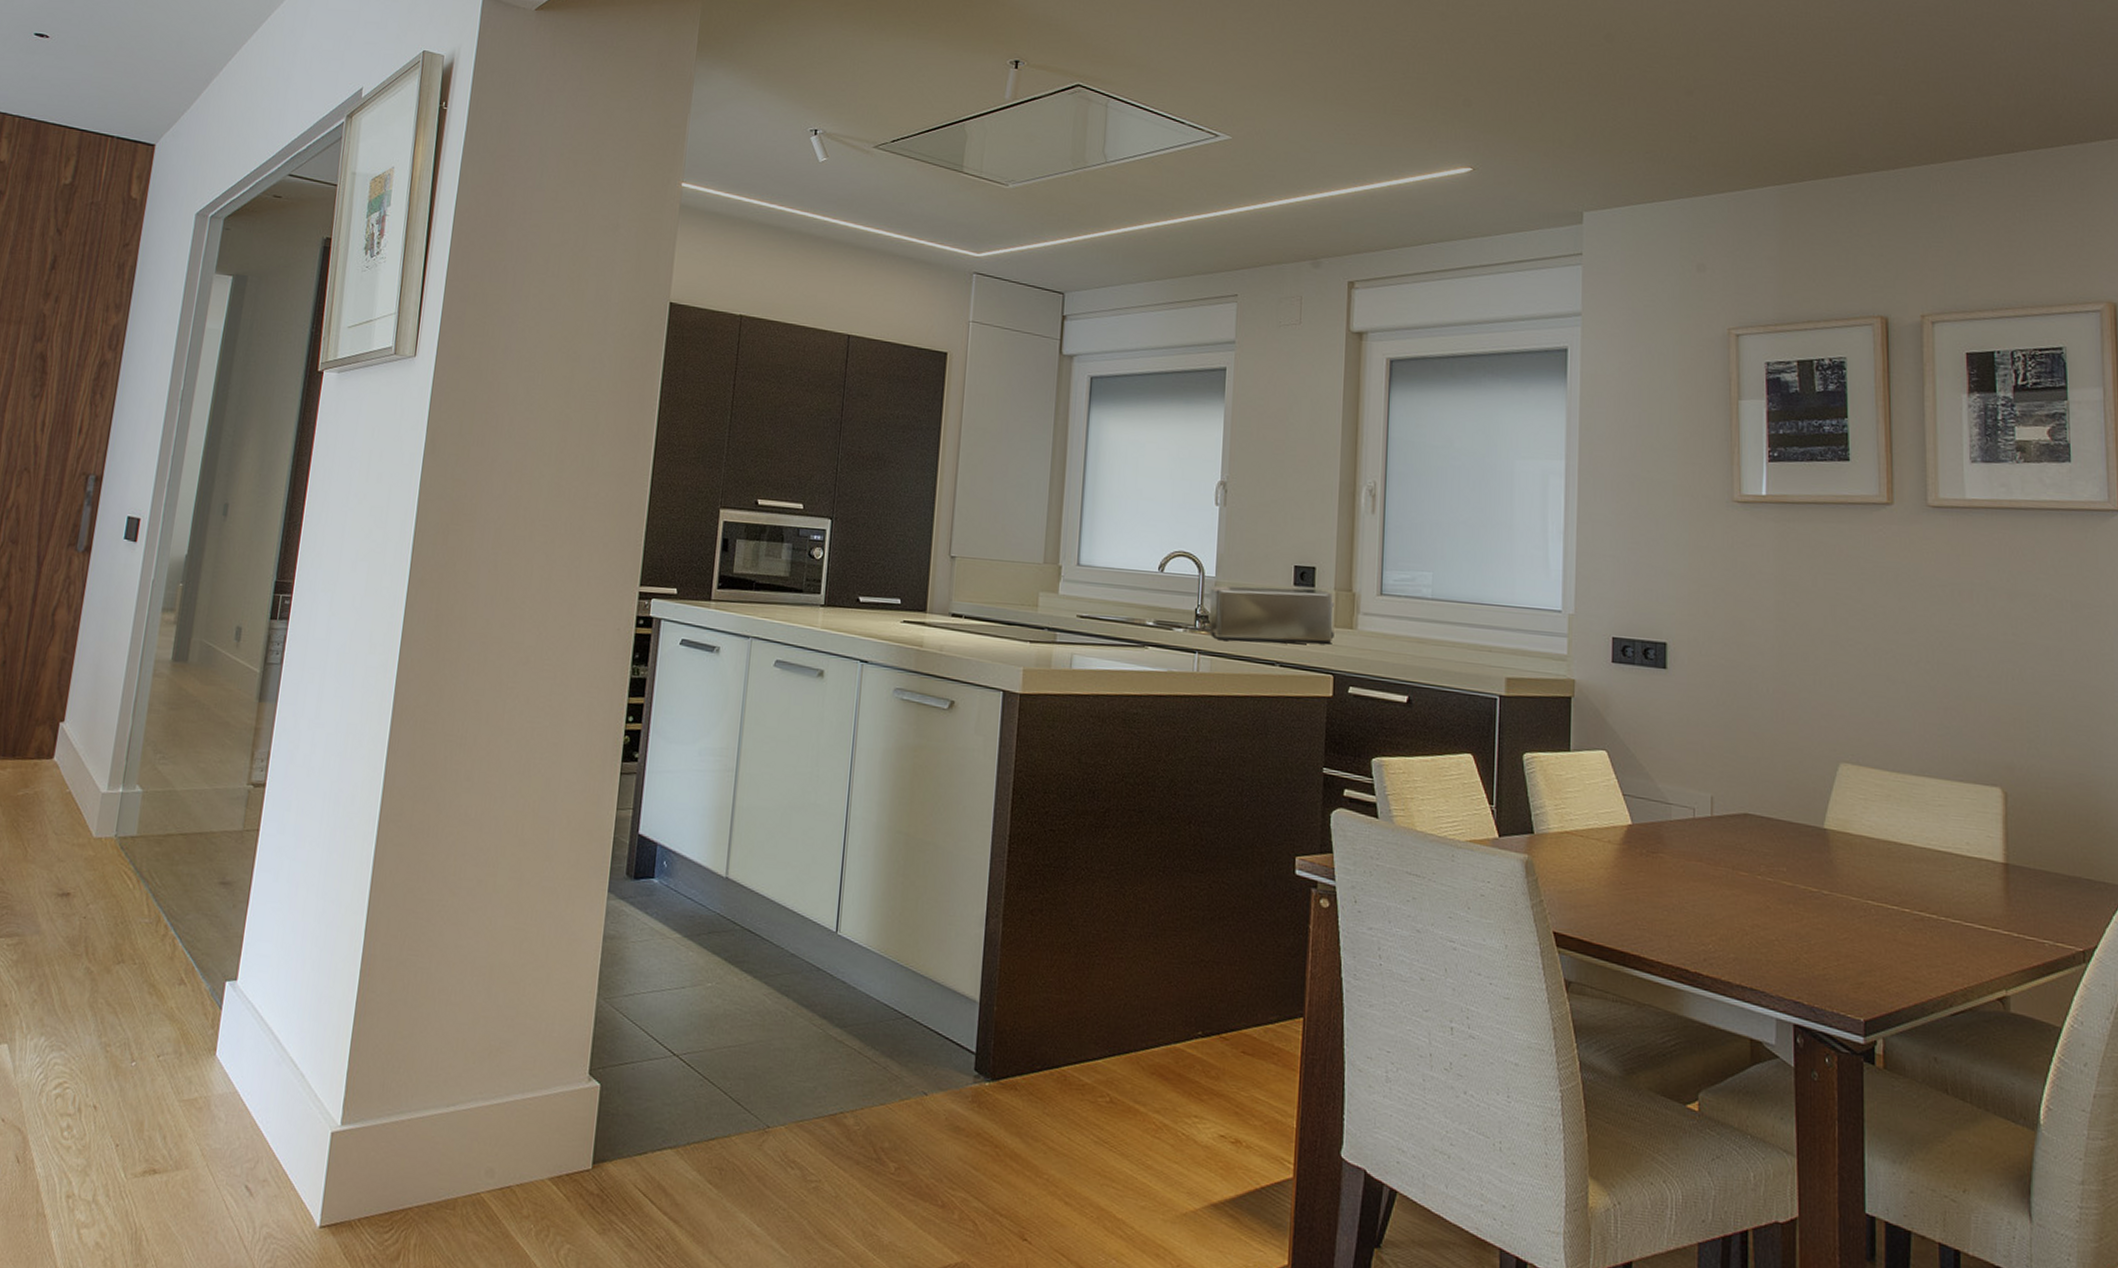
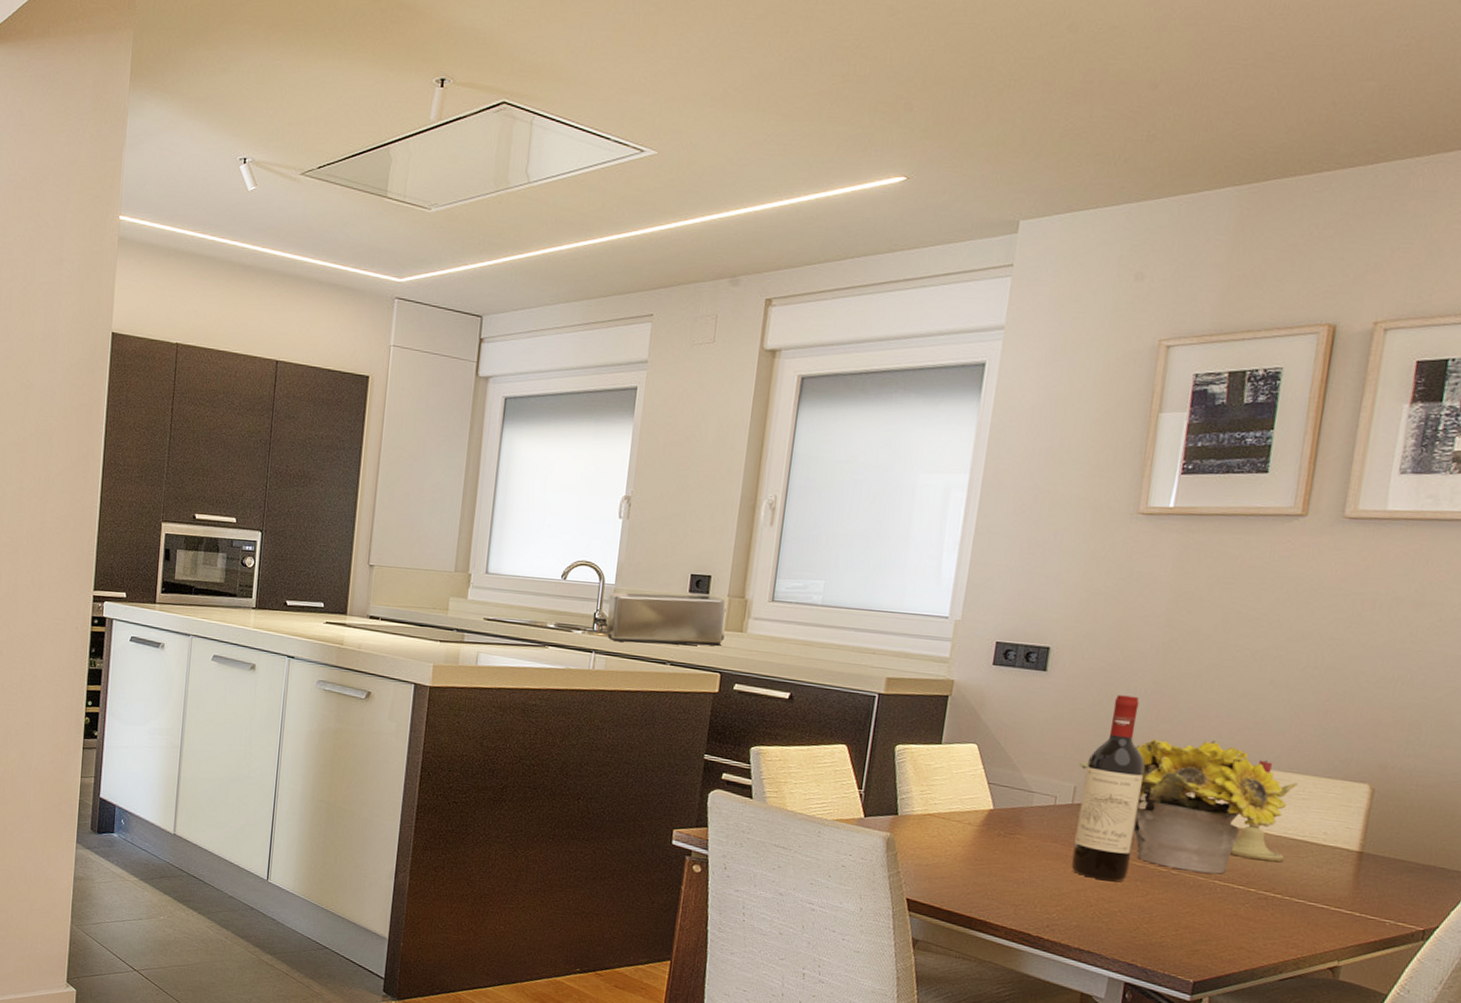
sunflower: none [1713,741,1932,893] -> present [1079,738,1298,874]
wine bottle: none [1719,694,1780,906] -> present [1071,695,1146,882]
candlestick: none [1878,763,1933,878] -> present [1230,760,1285,863]

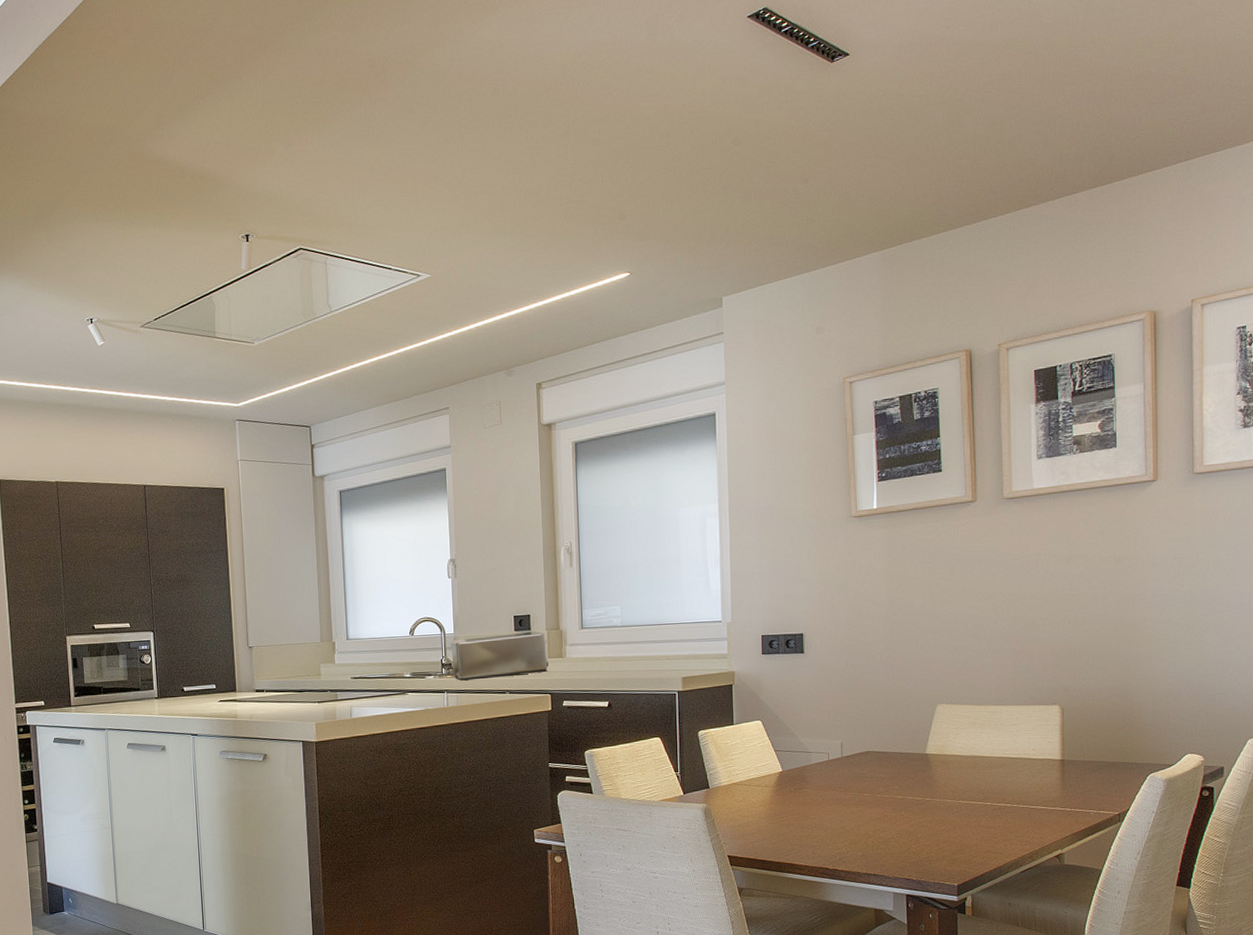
wine bottle: present [1071,695,1146,882] -> none [847,663,894,815]
sunflower: present [1079,738,1298,874] -> none [841,689,1007,797]
candlestick: present [1230,760,1285,863] -> none [967,698,1008,780]

